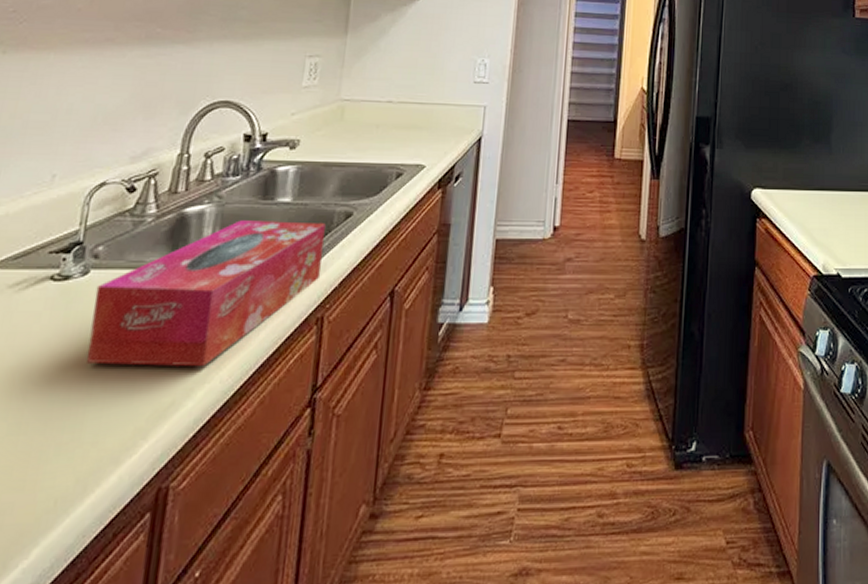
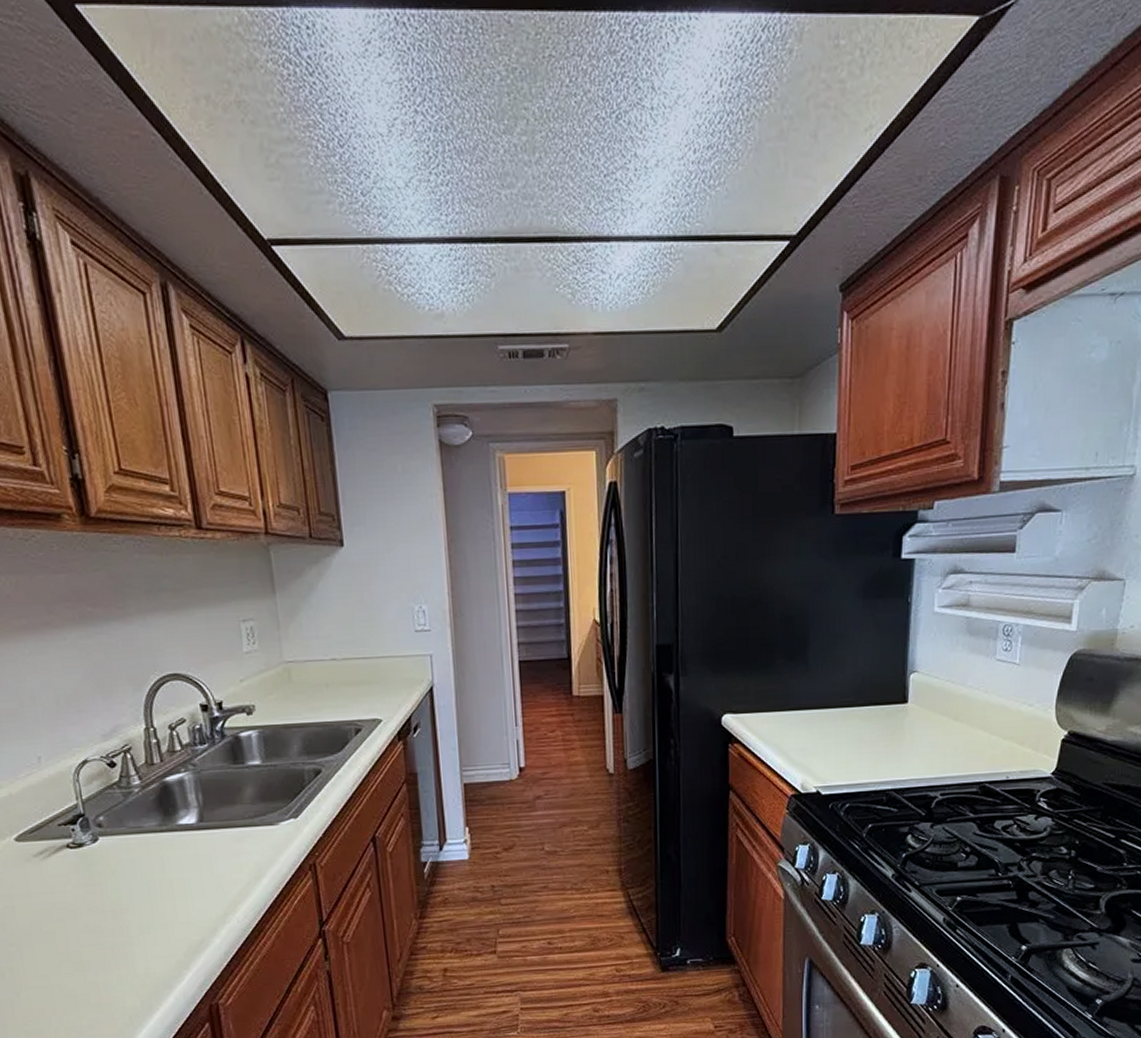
tissue box: present [87,220,326,367] -> none [108,781,305,913]

